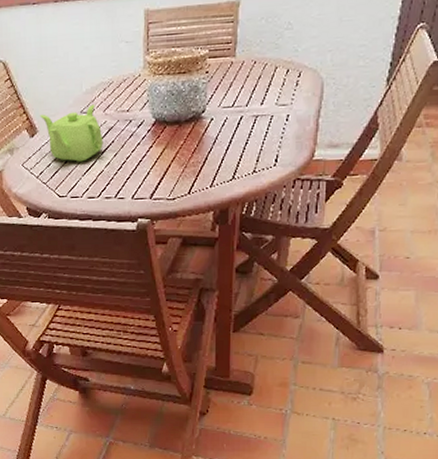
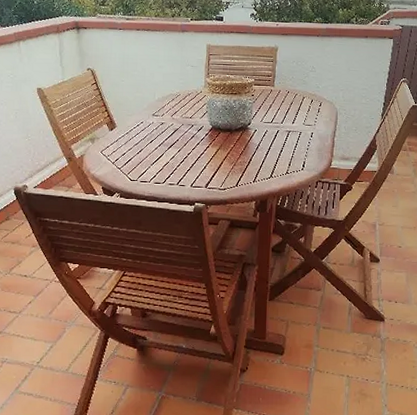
teapot: present [39,105,103,163] -> none [118,110,170,155]

